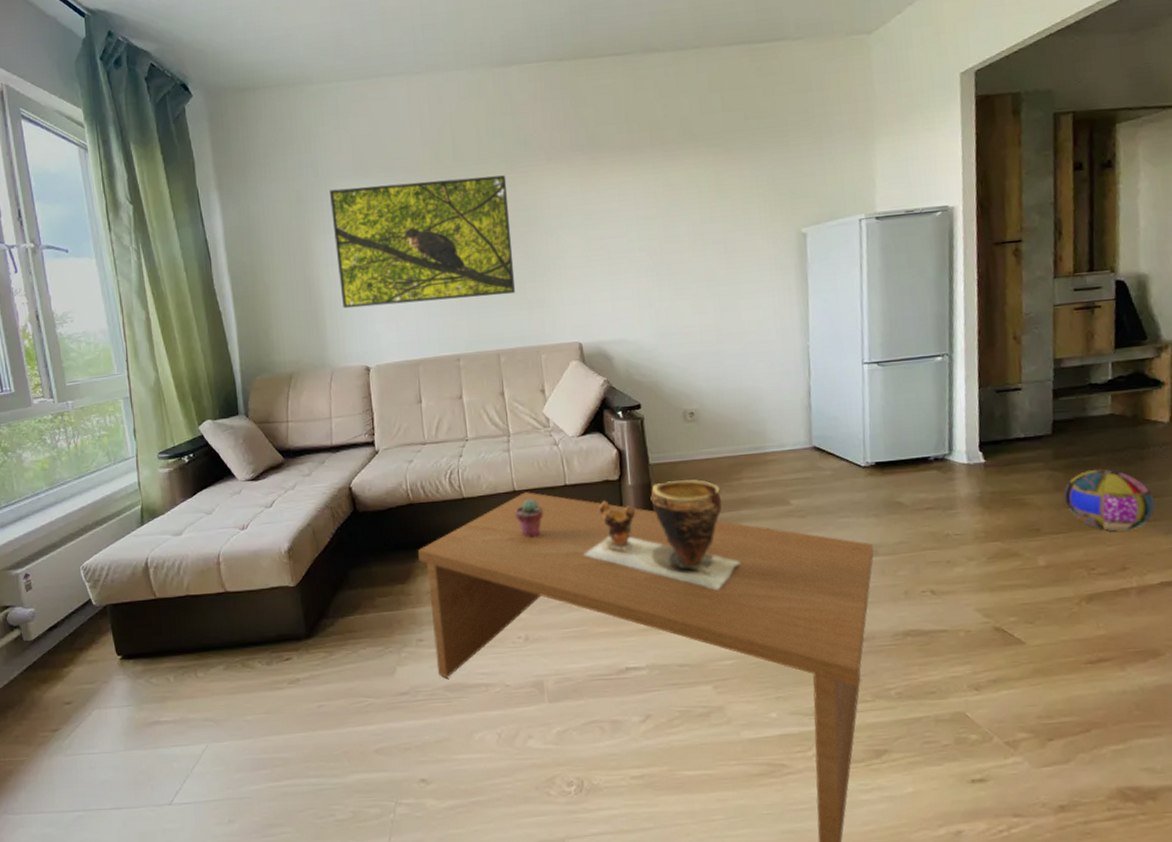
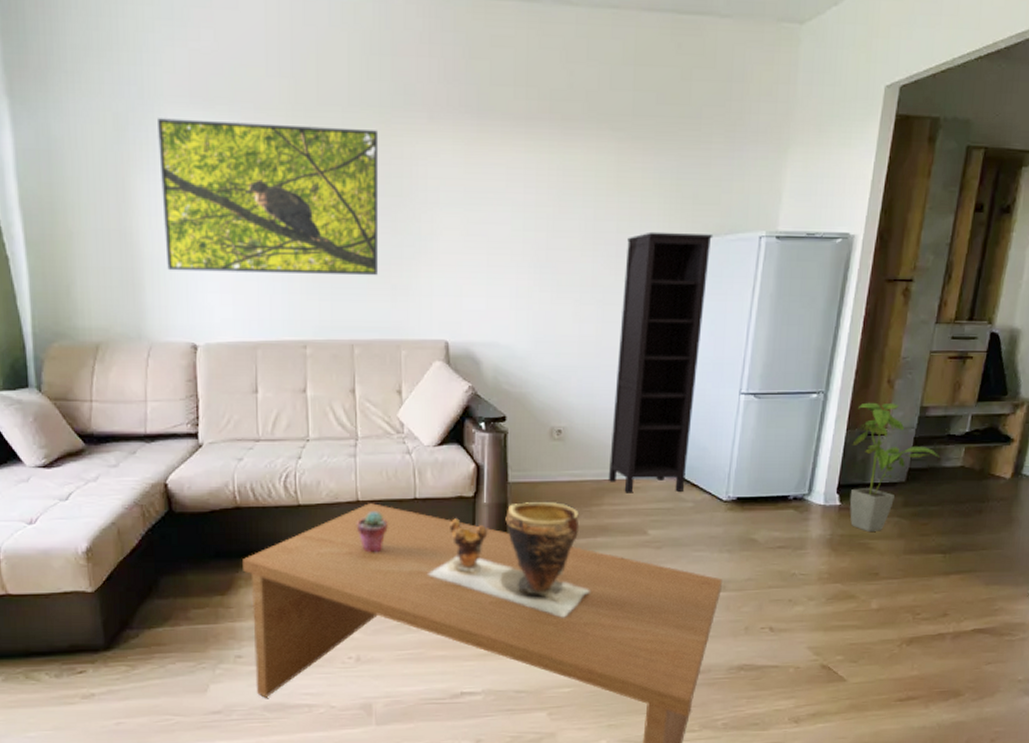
bookcase: none [734,223,821,466] -> present [608,231,714,493]
house plant: none [986,358,1084,487] -> present [849,402,939,531]
ball: present [1064,468,1156,532] -> none [904,519,984,580]

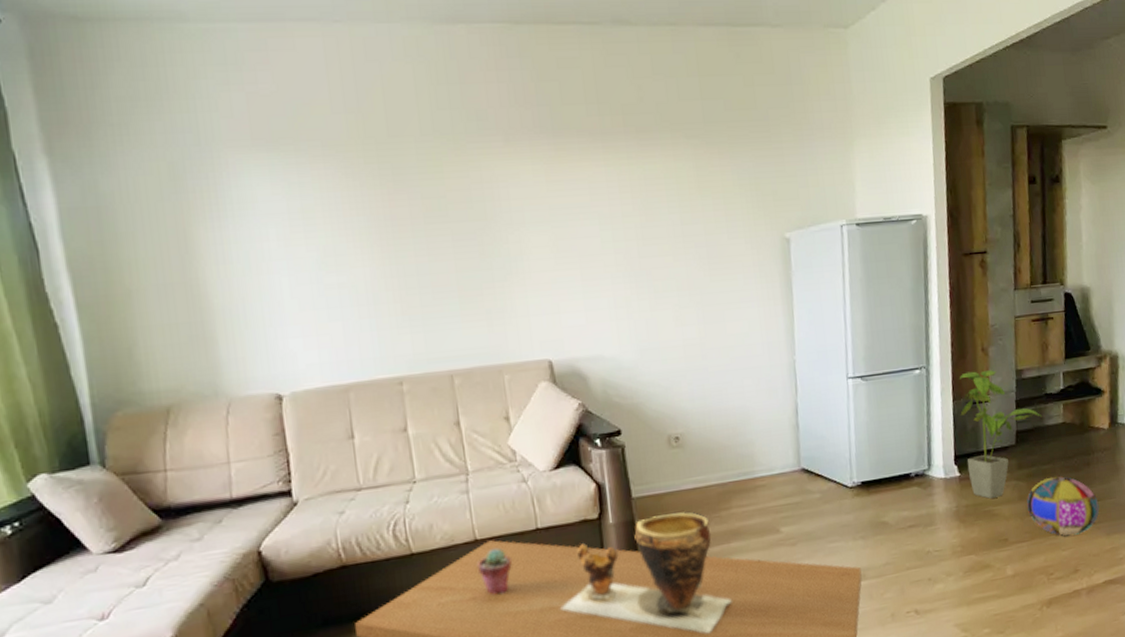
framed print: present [158,118,379,276] -> none [218,157,471,320]
bookcase: present [608,231,714,493] -> none [716,227,810,493]
ball: none [904,519,984,580] -> present [1027,475,1100,537]

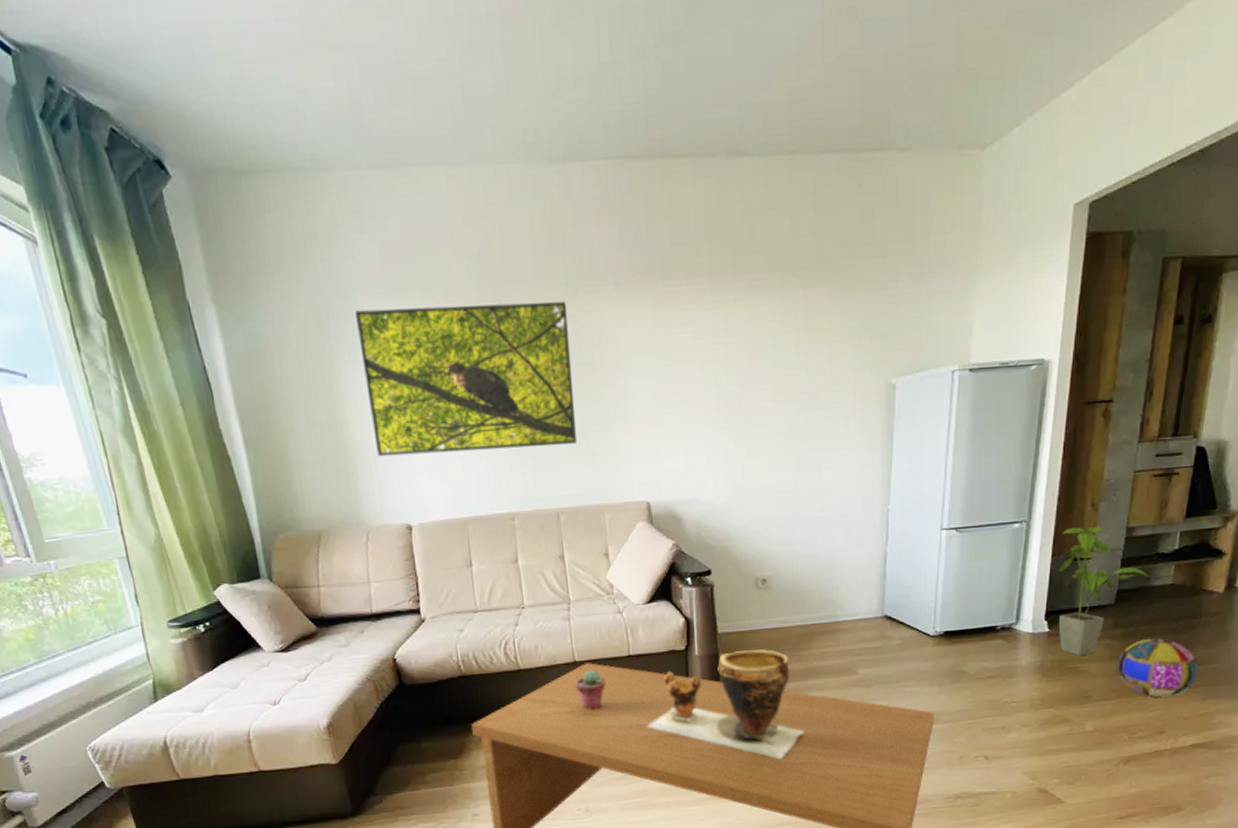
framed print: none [218,157,471,320] -> present [355,301,578,457]

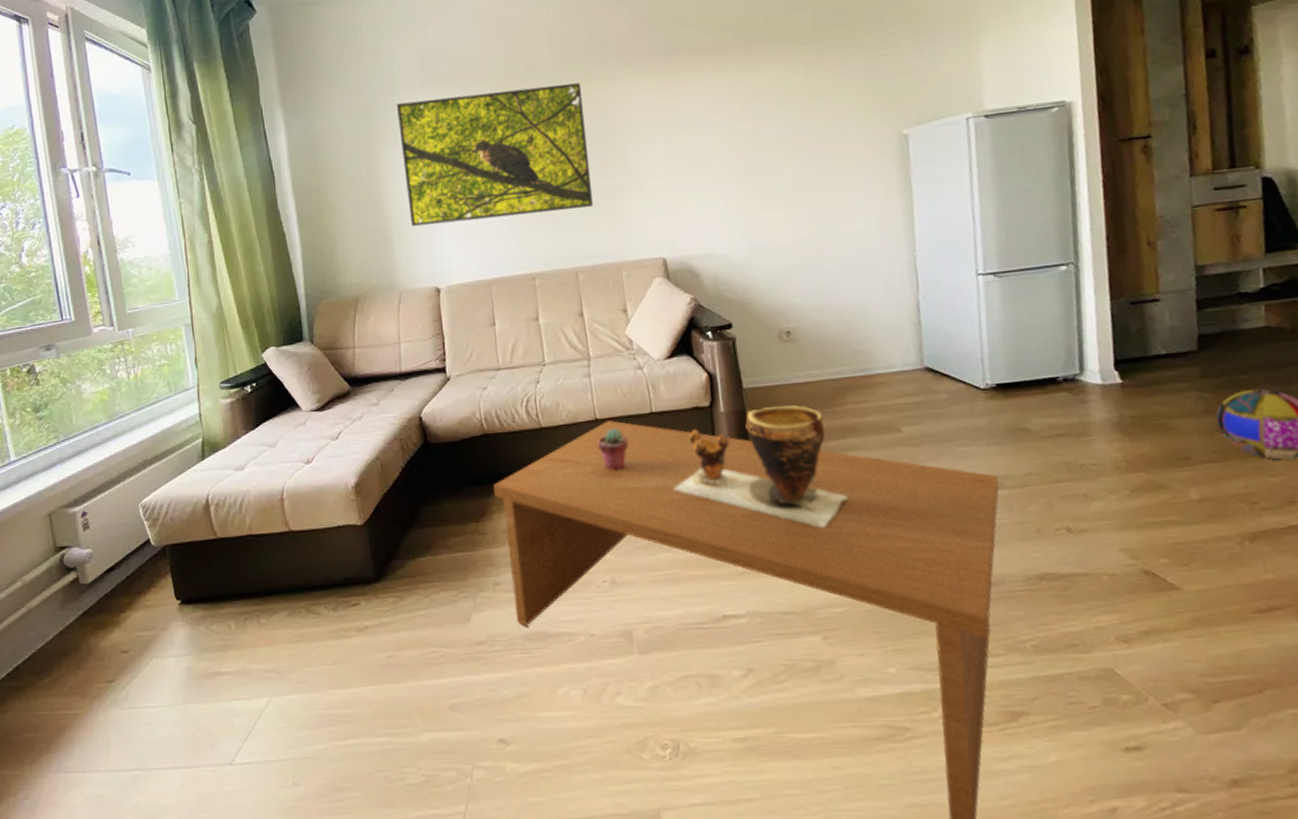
house plant: present [1058,525,1149,656] -> none [1118,265,1234,410]

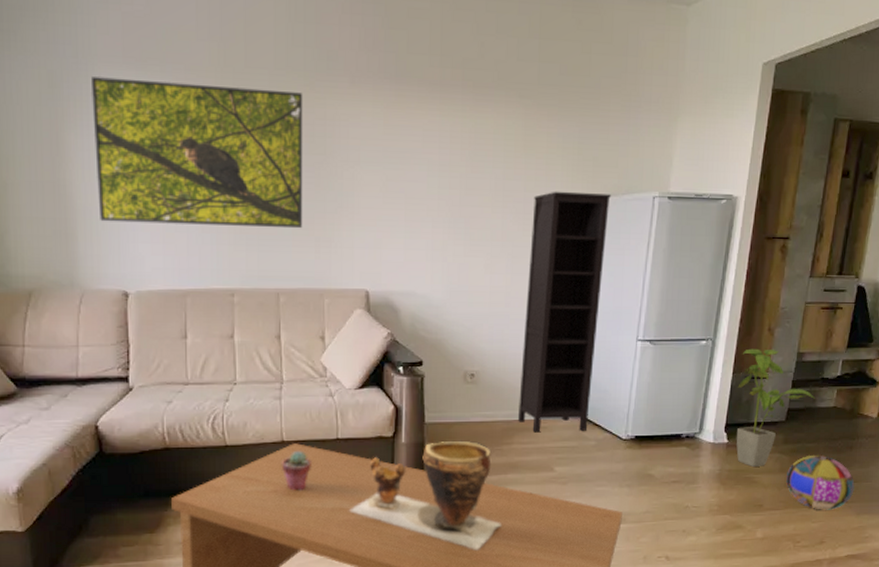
bookcase: none [828,123,934,390] -> present [517,191,612,433]
house plant: none [1118,265,1234,410] -> present [736,348,815,467]

